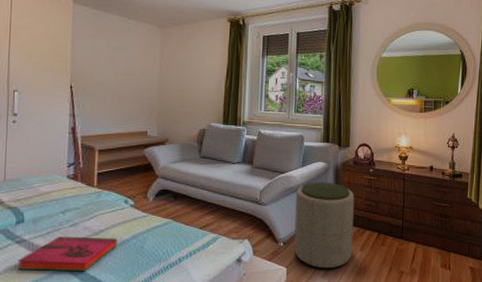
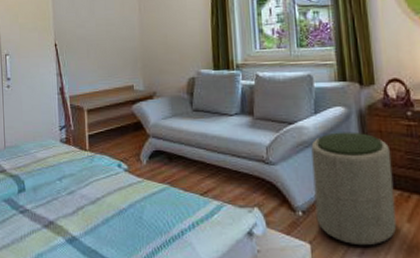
hardback book: present [17,236,117,272] -> none [23,206,115,245]

